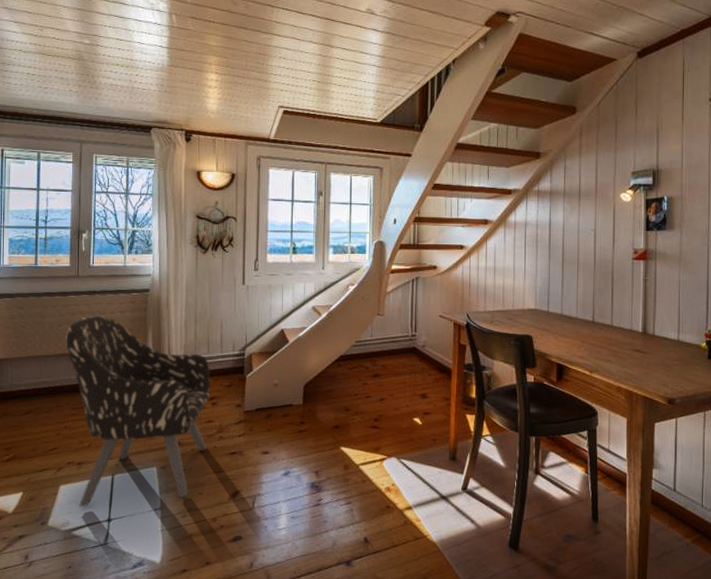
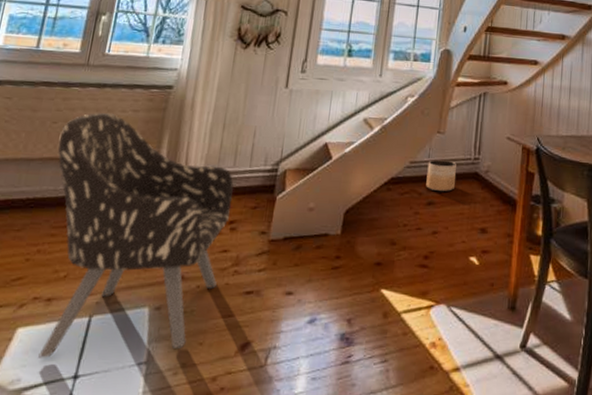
planter: none [371,338,397,366] -> present [426,160,456,192]

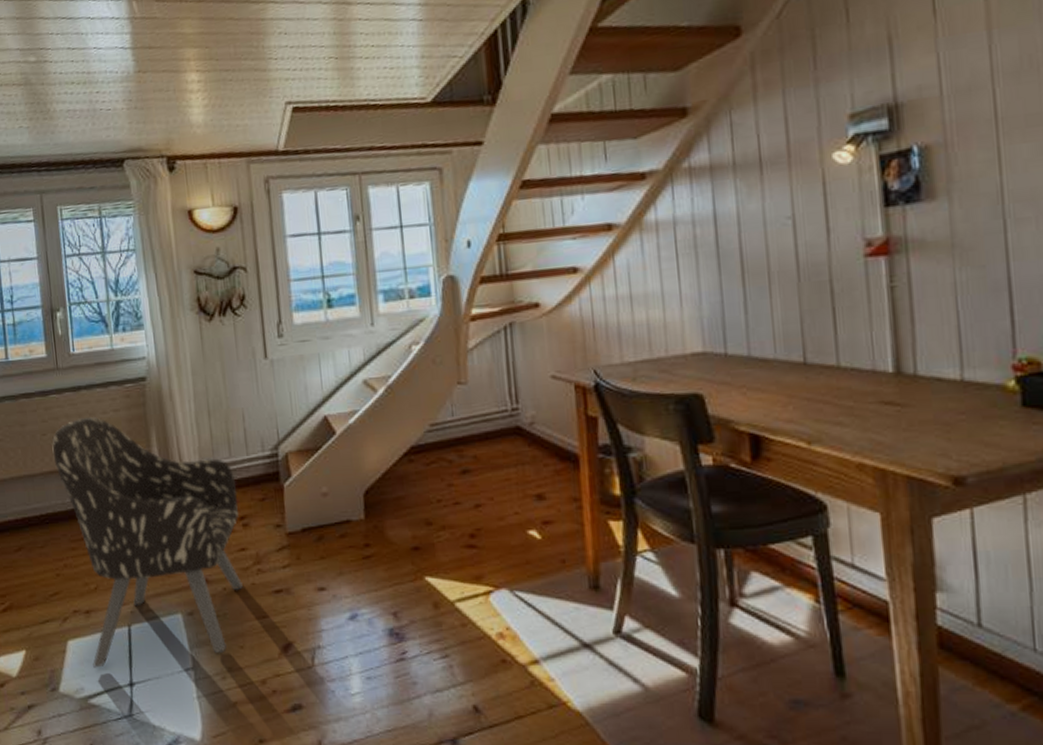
planter: present [426,160,456,192] -> none [453,416,494,457]

